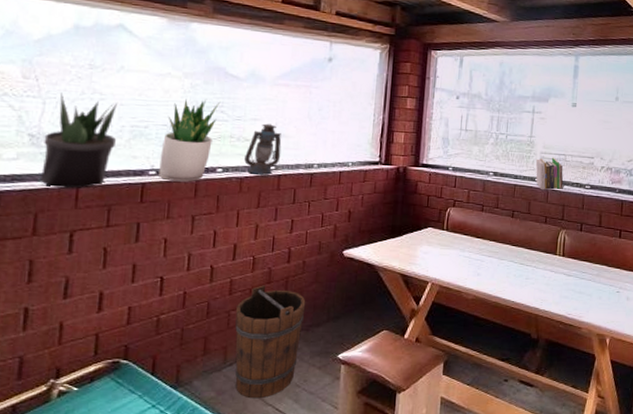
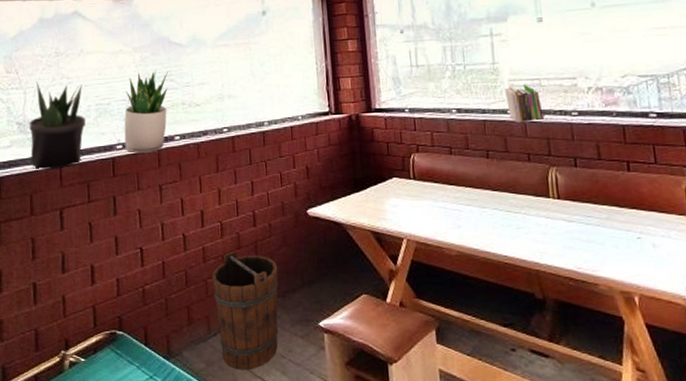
lantern: present [244,123,282,176] -> none [198,86,231,140]

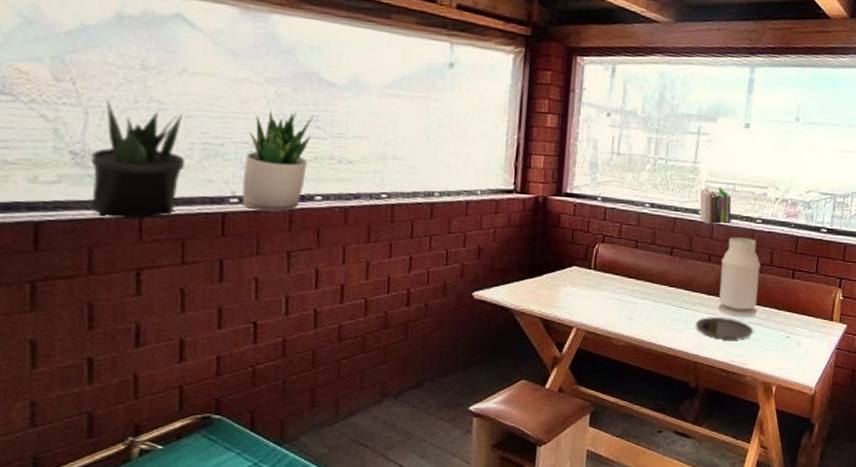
wooden bucket: present [212,251,279,369] -> none [347,331,430,453]
plate: none [529,218,595,244] -> present [696,316,753,340]
water jug: none [542,132,595,219] -> present [718,237,761,318]

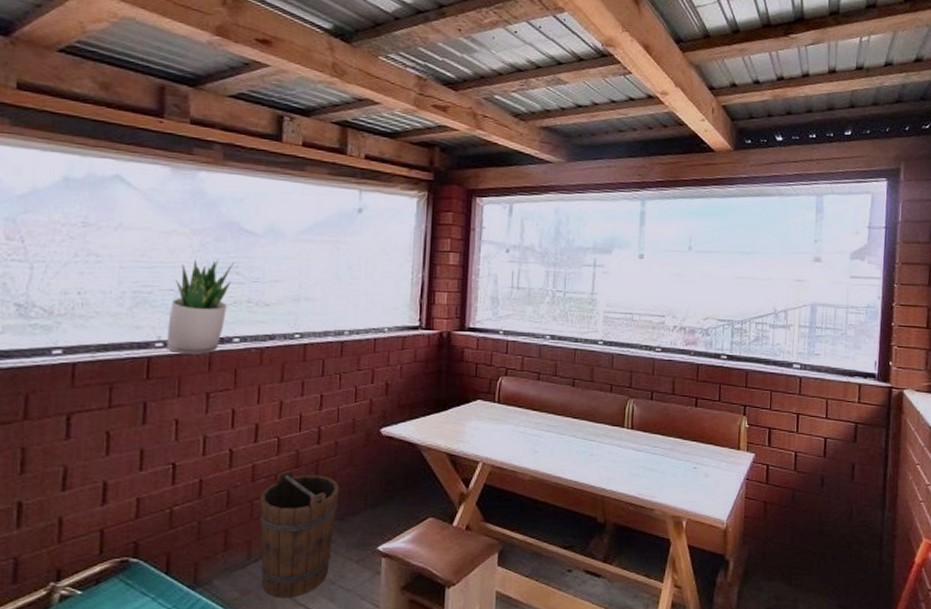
planter: present [91,100,186,220] -> none [31,255,117,366]
wooden bucket: none [347,331,430,453] -> present [259,470,340,597]
plate: present [696,316,753,340] -> none [601,447,659,472]
books: present [699,186,732,225] -> none [598,316,631,355]
water jug: present [718,237,761,318] -> none [622,367,663,449]

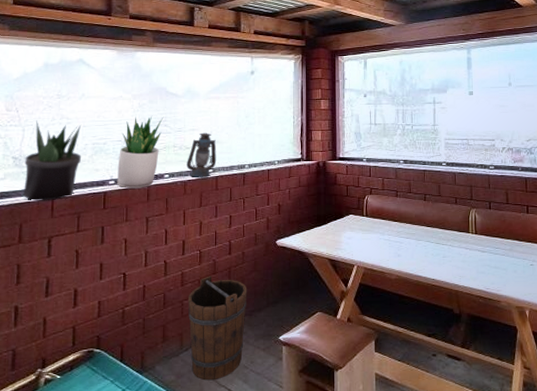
planter: none [31,255,117,366] -> present [23,120,82,201]
lantern: none [265,285,307,346] -> present [187,132,217,179]

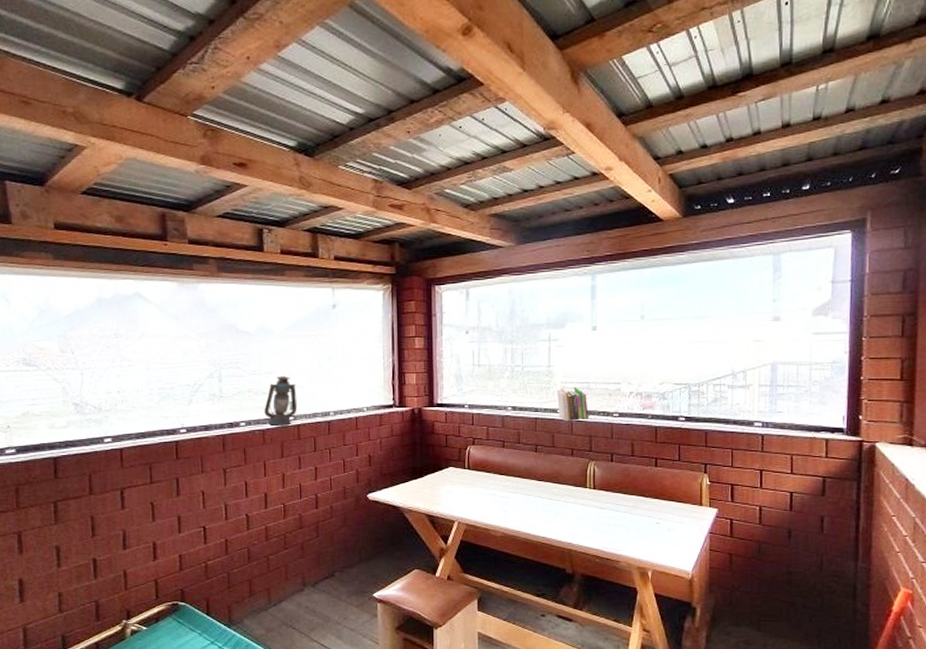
planter: present [23,120,82,201] -> none [86,363,148,451]
planter: present [117,116,164,189] -> none [188,358,236,438]
wooden bucket: present [188,276,247,380] -> none [274,530,338,634]
books: none [441,142,469,174] -> present [556,386,589,422]

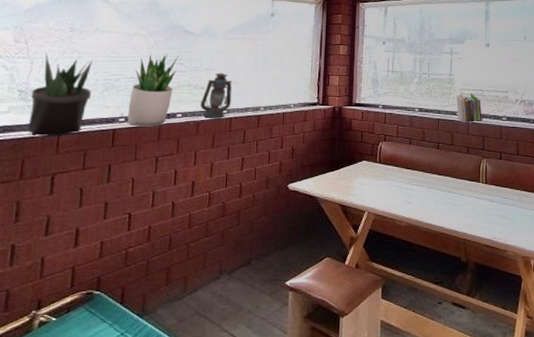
planter: none [86,363,148,451] -> present [28,53,94,137]
planter: none [188,358,236,438] -> present [127,54,180,127]

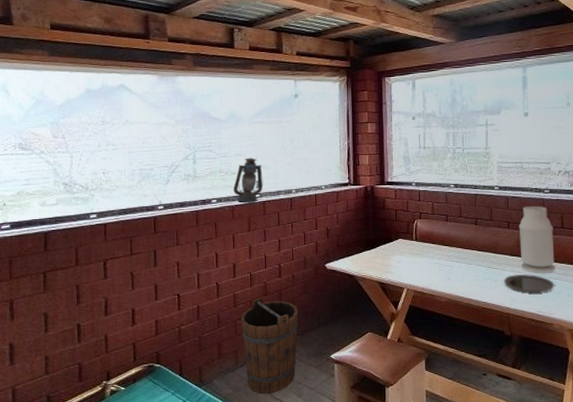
planter: present [28,53,94,137] -> none [75,147,130,226]
planter: present [127,54,180,127] -> none [165,142,209,214]
wooden bucket: none [194,218,256,324] -> present [241,297,299,393]
books: present [456,93,482,123] -> none [493,166,522,198]
plate: none [462,199,509,219] -> present [504,273,554,293]
water jug: none [477,133,510,200] -> present [518,206,555,274]

